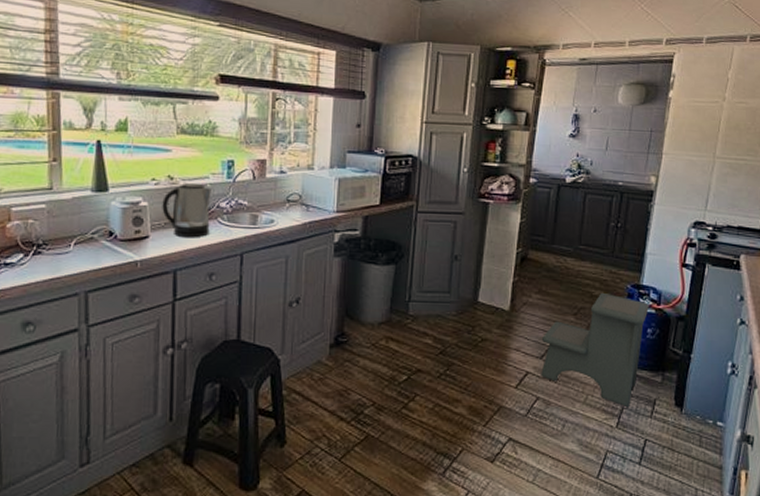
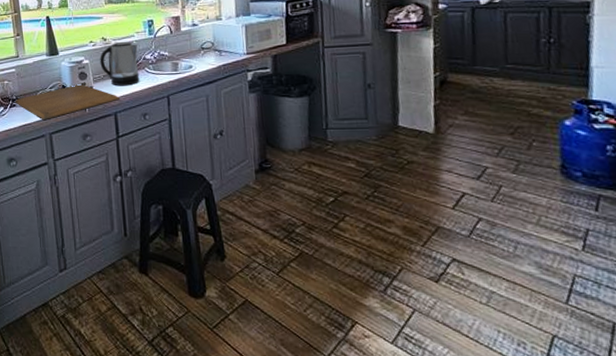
chopping board: none [40,231,182,275] -> present [14,84,119,121]
step stool: present [541,293,649,407] -> none [476,111,605,229]

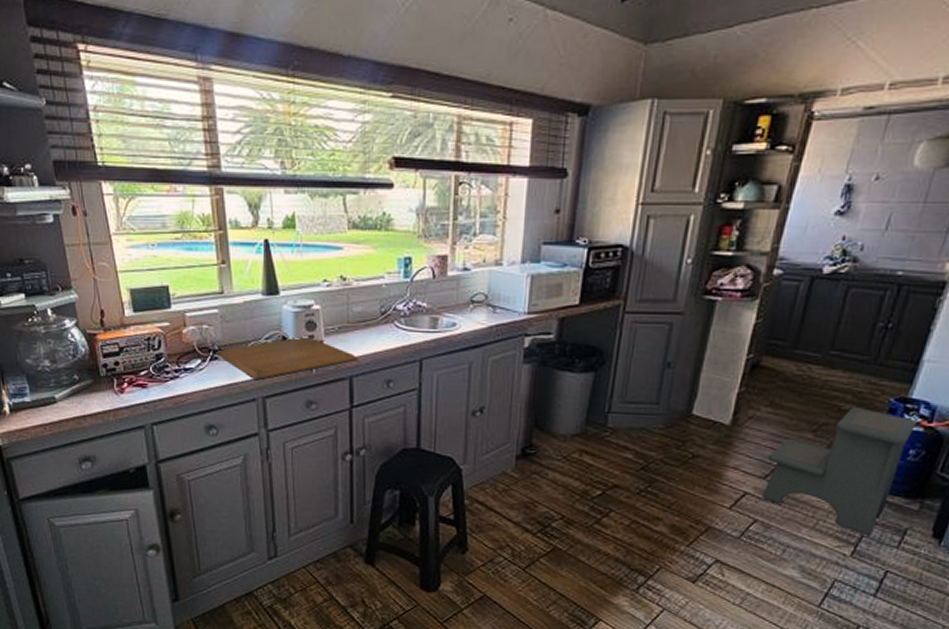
kettle: present [100,41,140,86] -> none [335,283,387,343]
step stool: none [476,111,605,229] -> present [762,407,917,535]

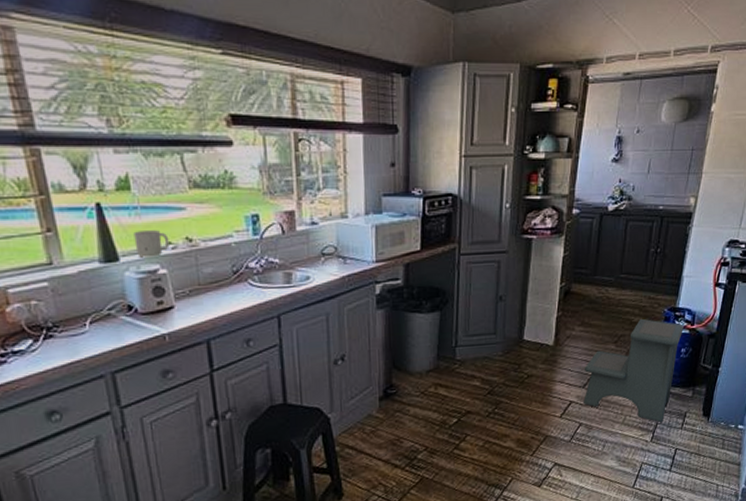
chopping board: present [216,336,358,381] -> none [51,303,213,356]
mug: none [294,267,325,293] -> present [133,230,170,258]

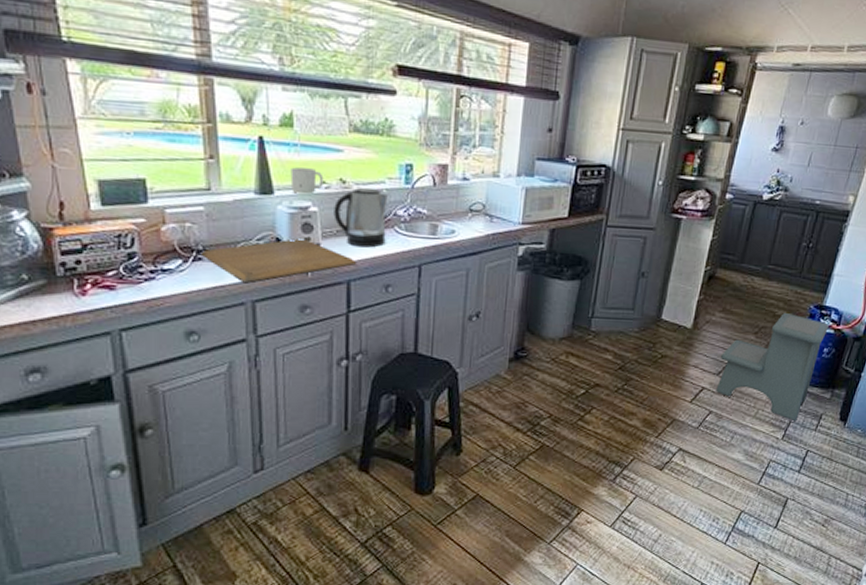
chopping board: none [51,303,213,356] -> present [200,238,356,284]
kettle: none [183,243,241,305] -> present [334,187,388,248]

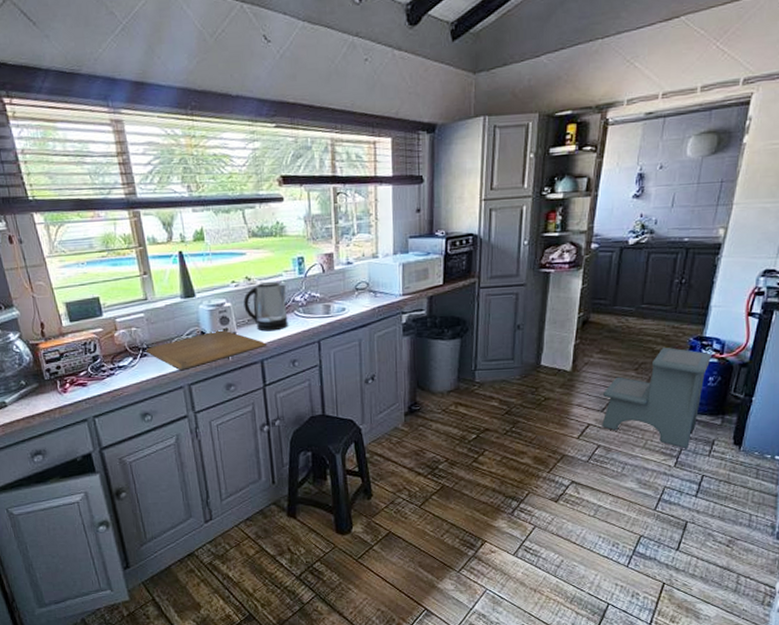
mug: present [290,167,324,195] -> none [206,272,233,294]

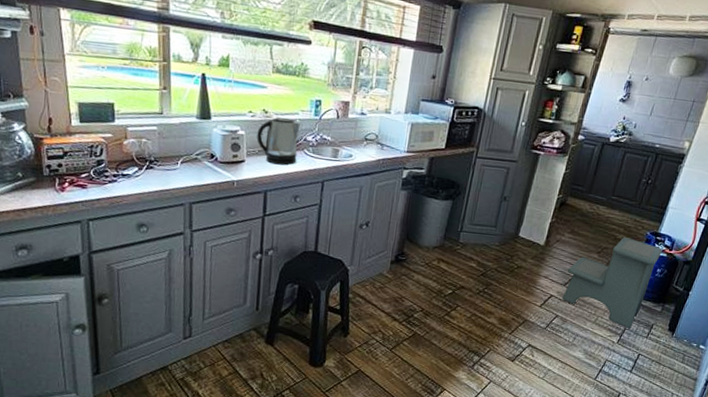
chopping board: present [145,330,266,371] -> none [152,155,272,189]

